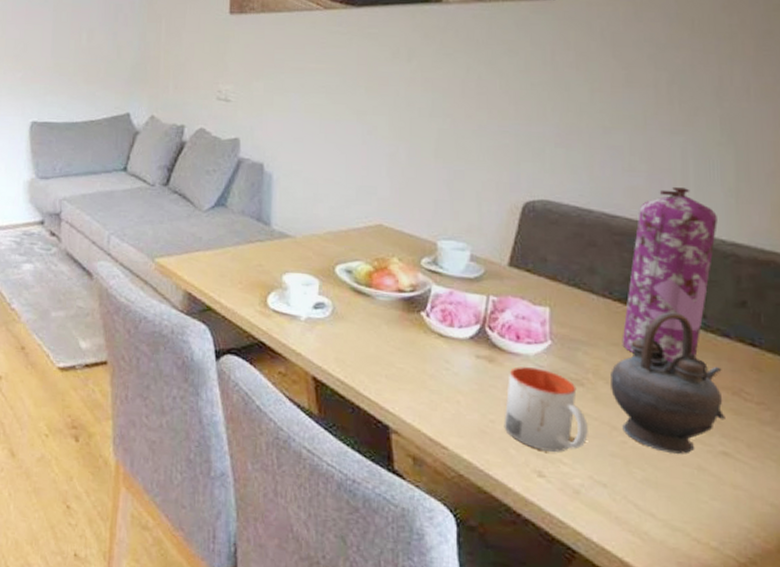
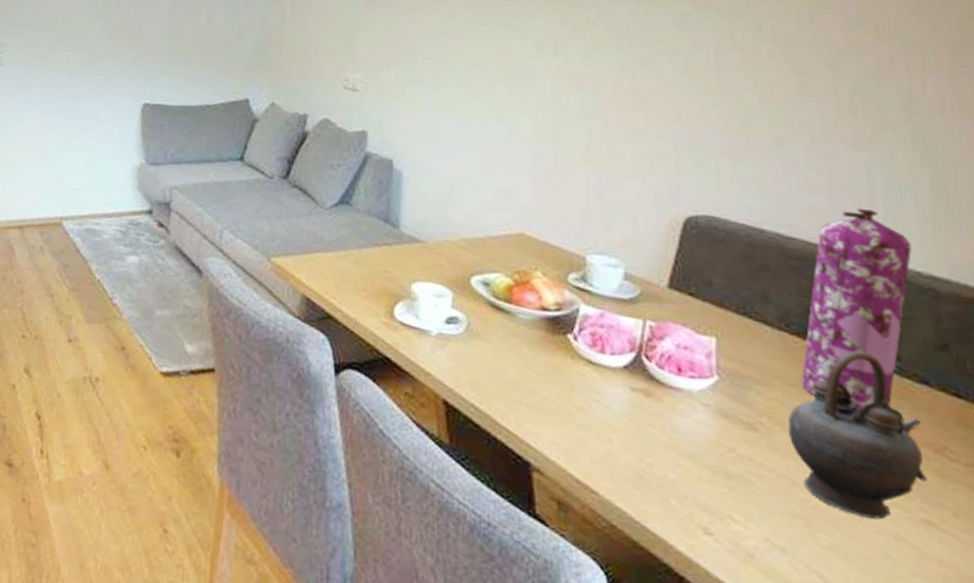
mug: present [504,367,588,452] -> none [663,403,763,507]

